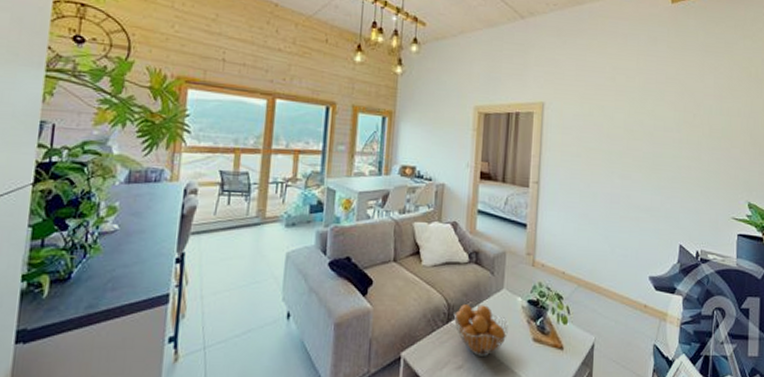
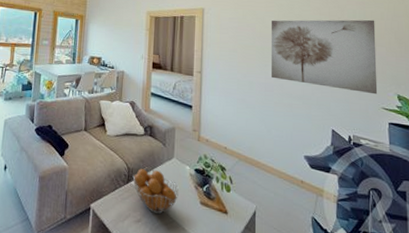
wall art: none [617,116,732,203] -> present [270,19,378,95]

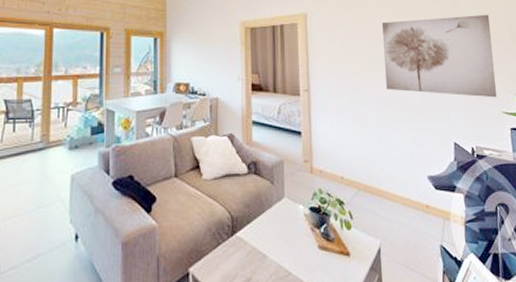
fruit basket: present [132,167,179,214] -> none [237,212,293,267]

